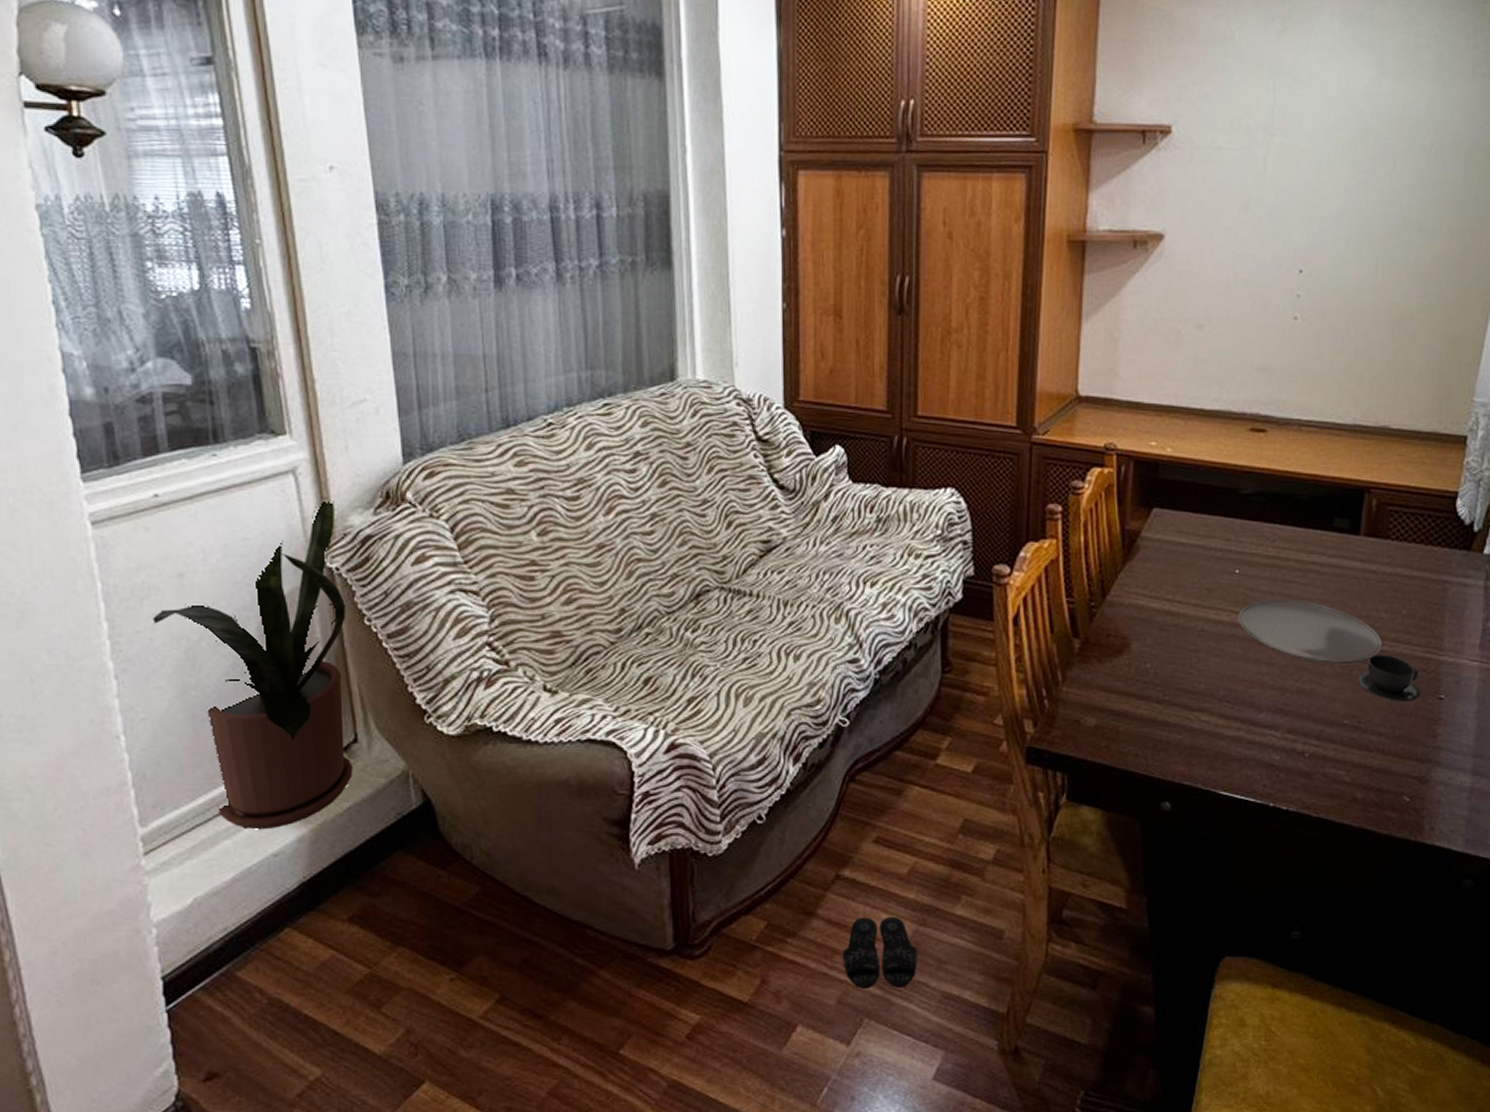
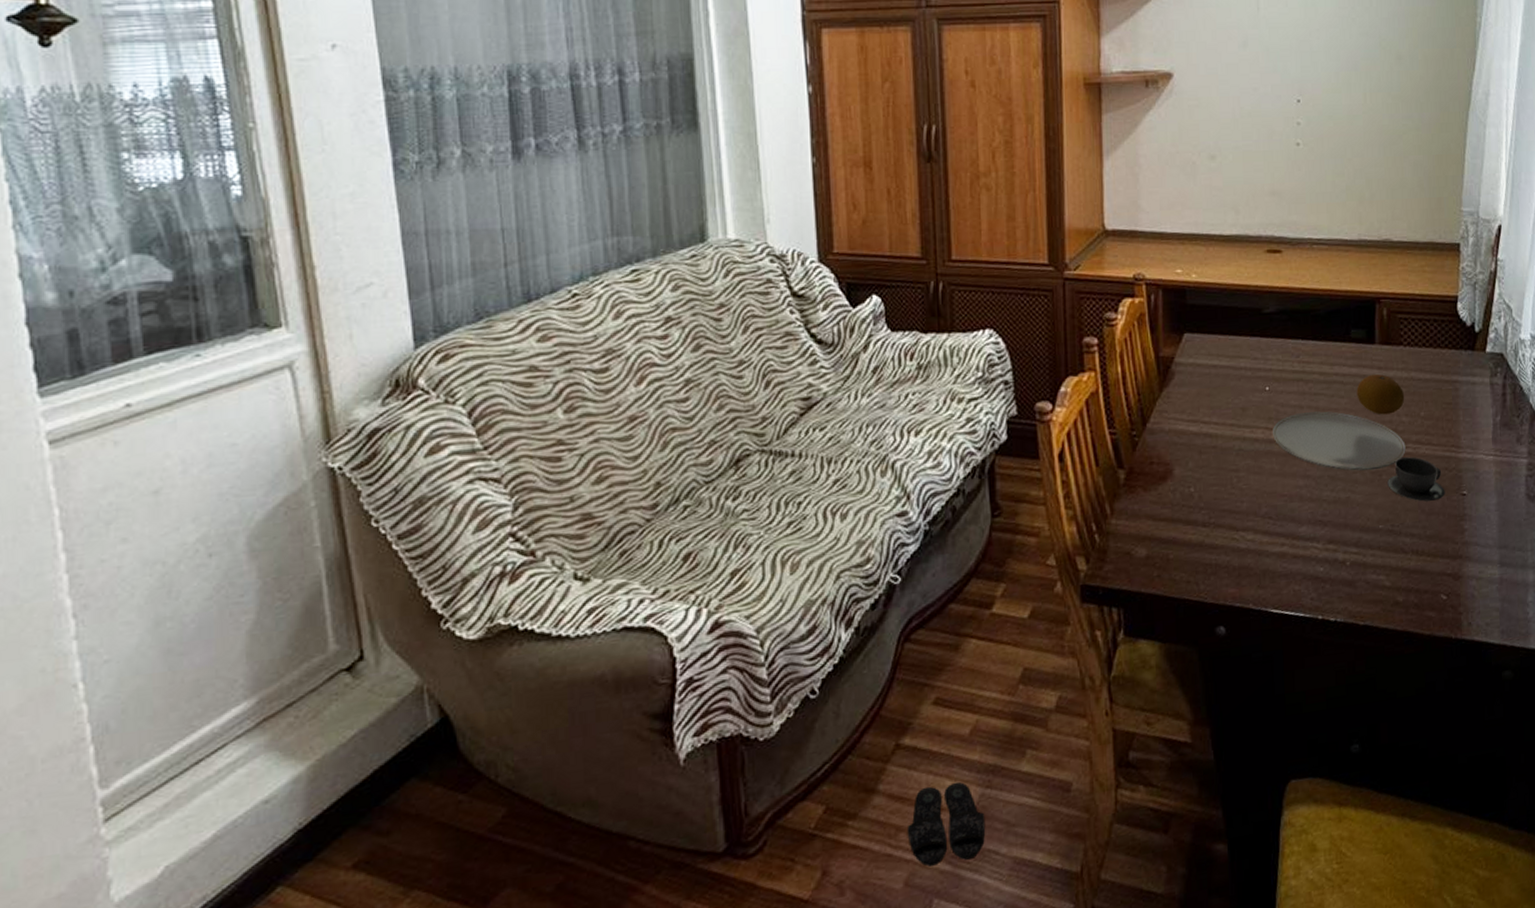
house plant: present [152,500,353,830] -> none [121,394,359,776]
fruit: none [1334,567,1387,609] -> present [1356,374,1405,415]

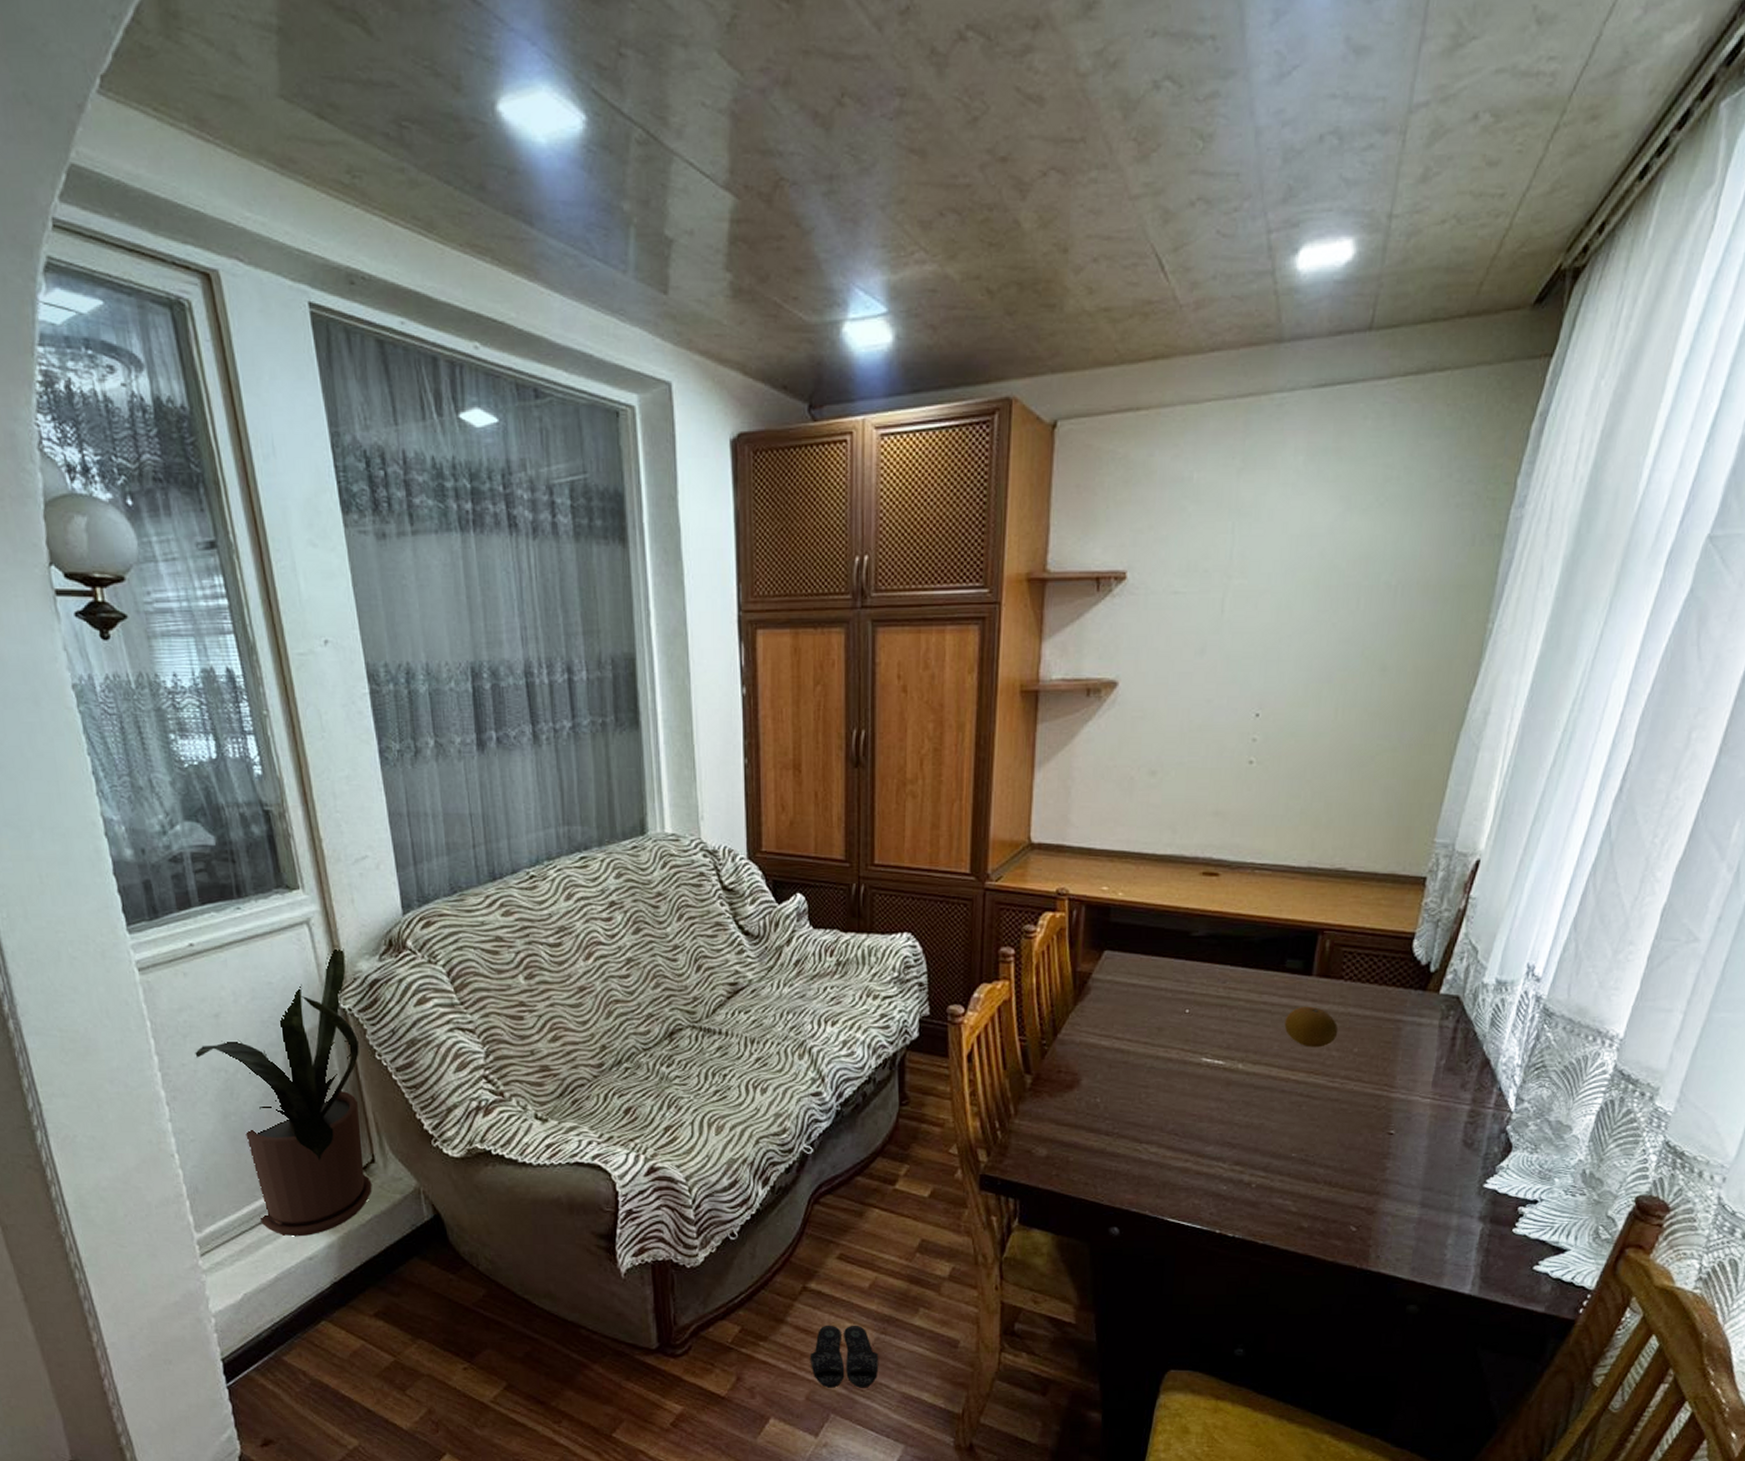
house plant: none [121,394,359,776] -> present [195,948,372,1237]
plate: present [1272,411,1406,471] -> none [1187,1038,1332,1099]
teacup: present [1387,457,1445,502] -> none [1307,1091,1370,1136]

